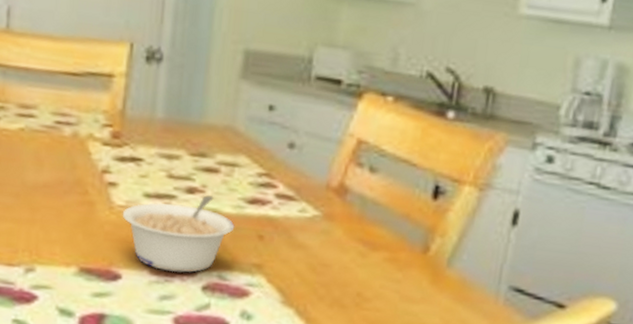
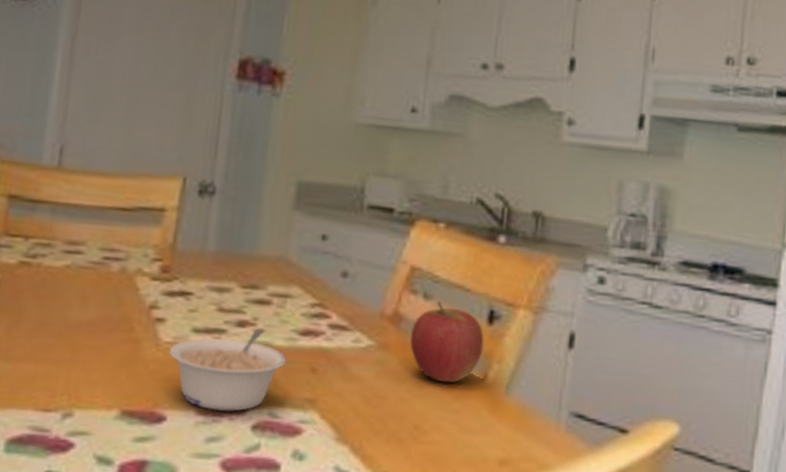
apple: none [354,174,428,254] -> present [409,300,484,383]

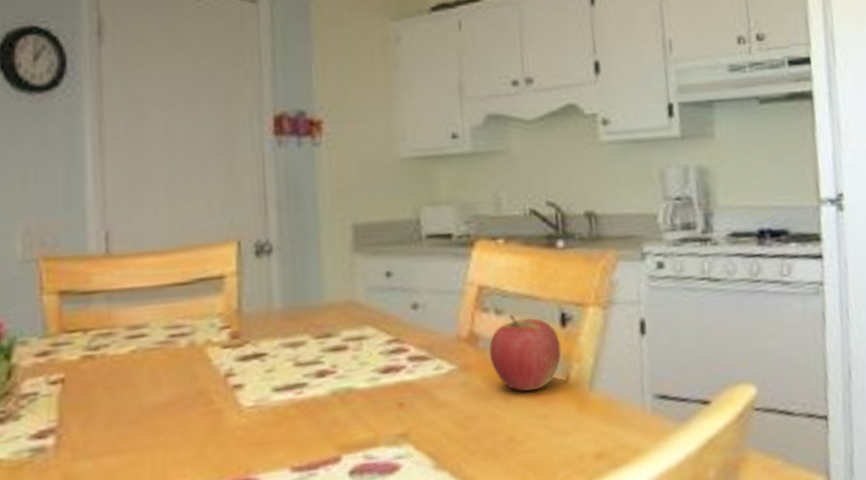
legume: present [169,328,287,412] -> none [252,374,373,465]

